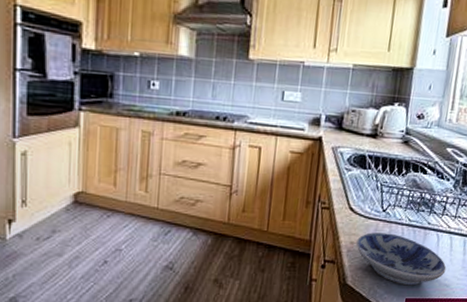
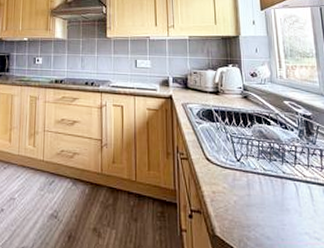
bowl: present [356,232,446,286] -> none [218,182,313,239]

